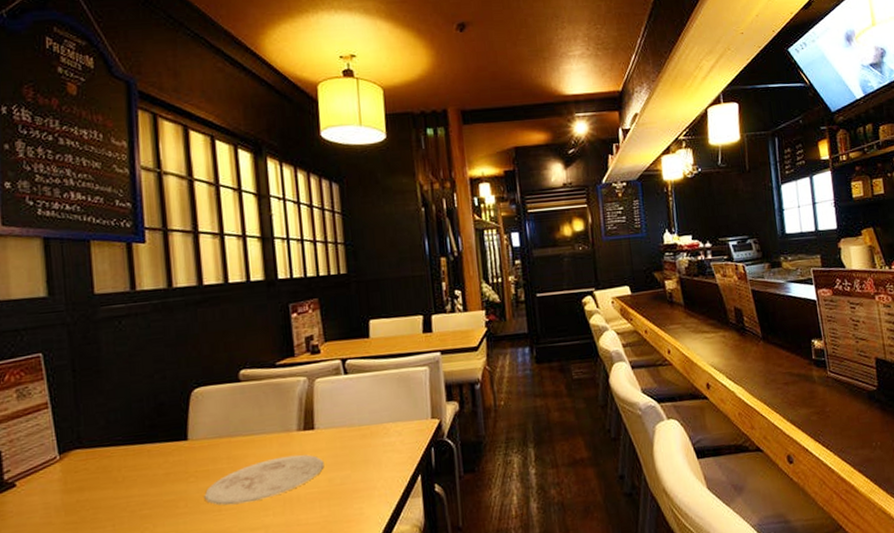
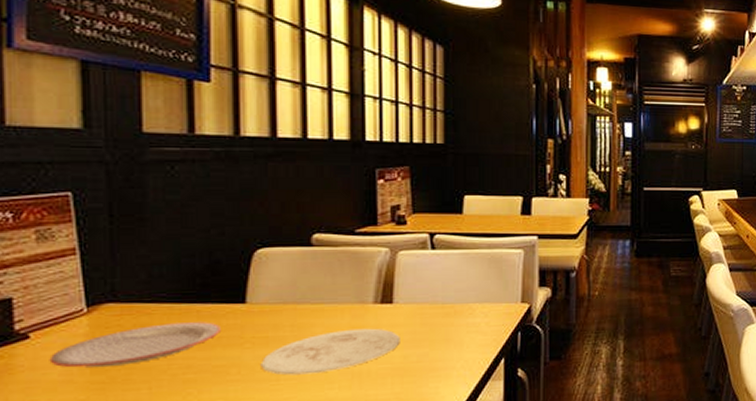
plate: none [32,460,169,511] -> present [49,322,221,368]

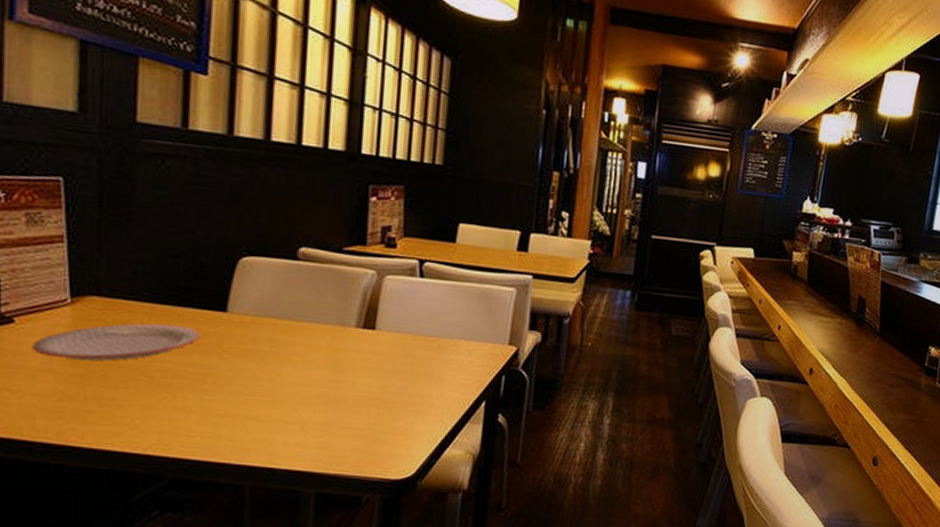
plate: present [260,328,400,376] -> none [237,351,380,394]

